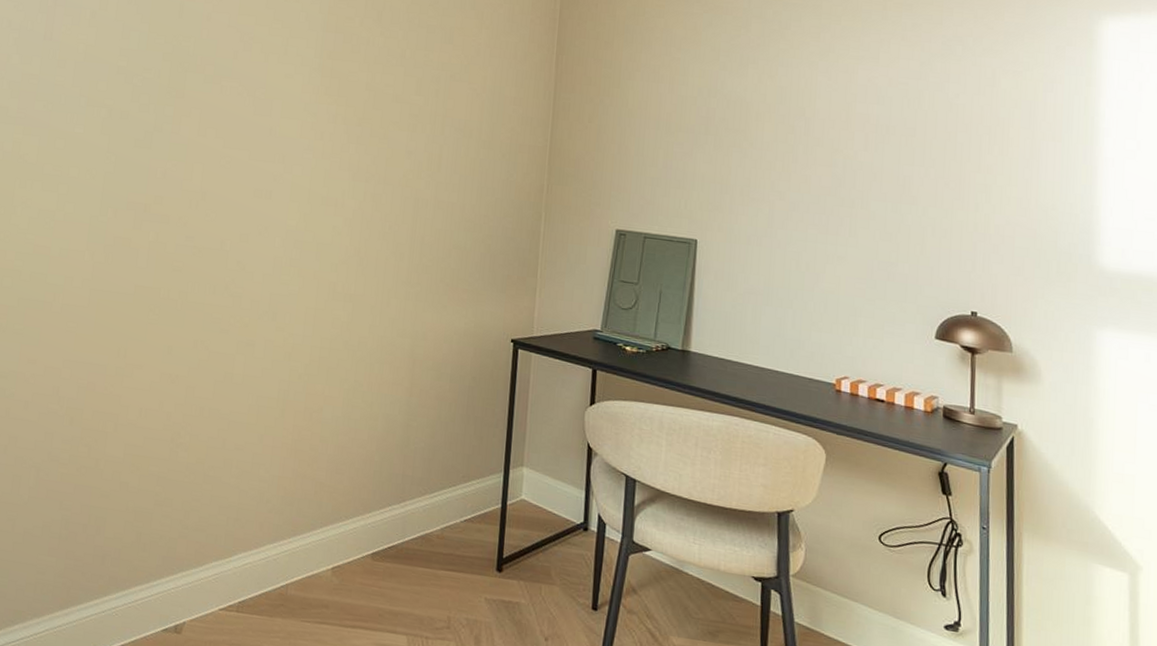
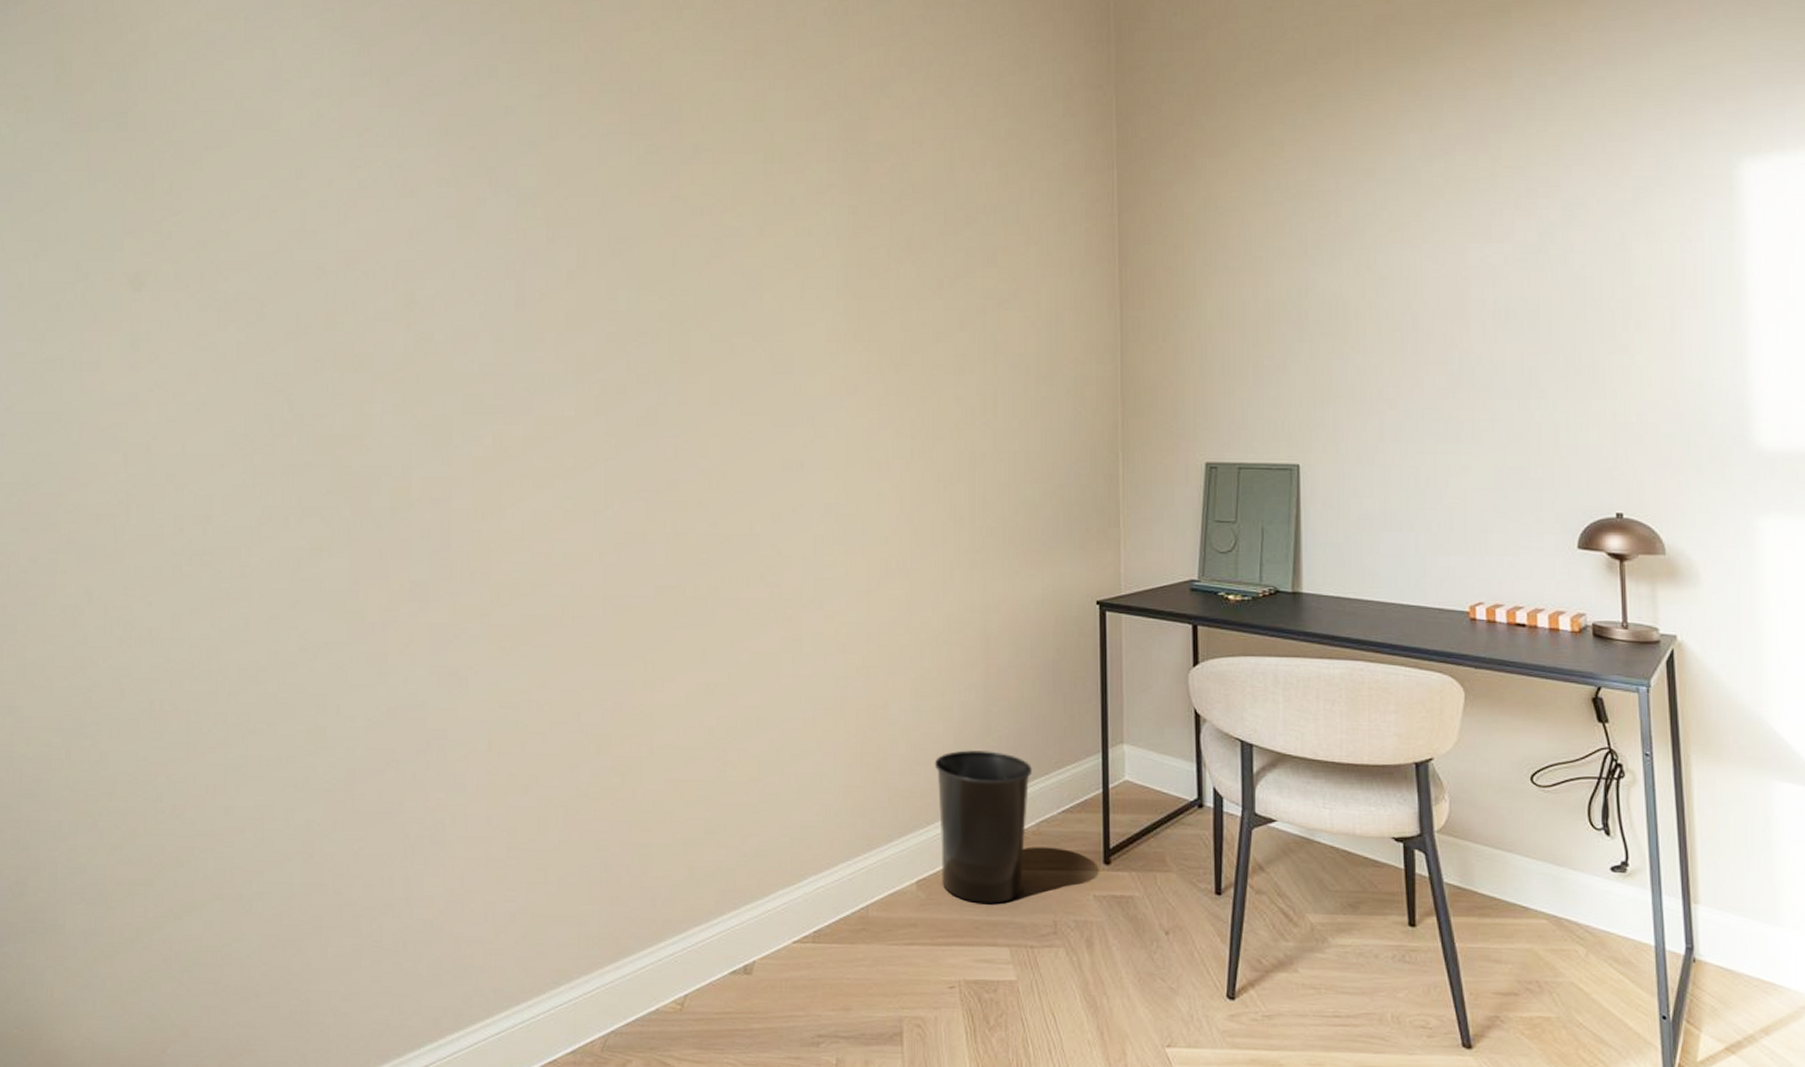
waste bin: none [354,456,443,596] -> present [934,750,1033,904]

